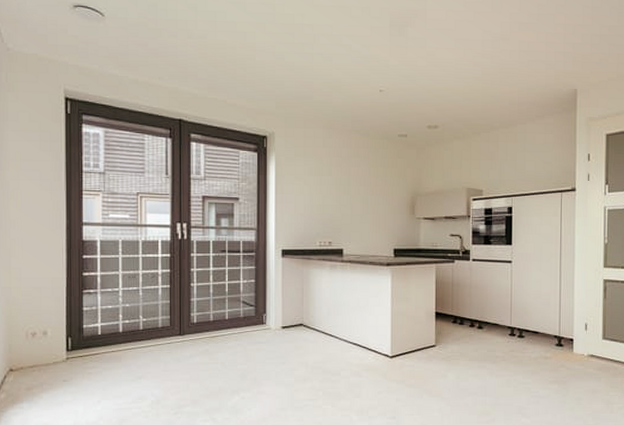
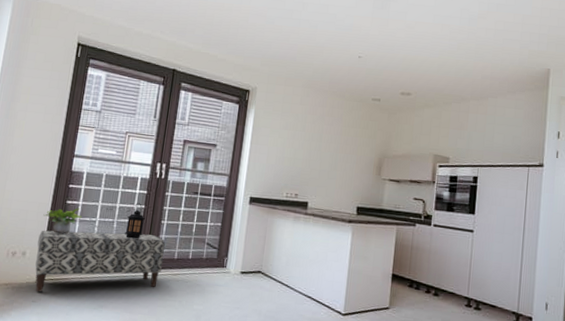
bench: none [58,299,199,371] -> present [35,230,165,292]
potted plant: none [59,279,102,308] -> present [43,208,82,235]
lantern: none [153,267,172,305] -> present [125,203,145,239]

